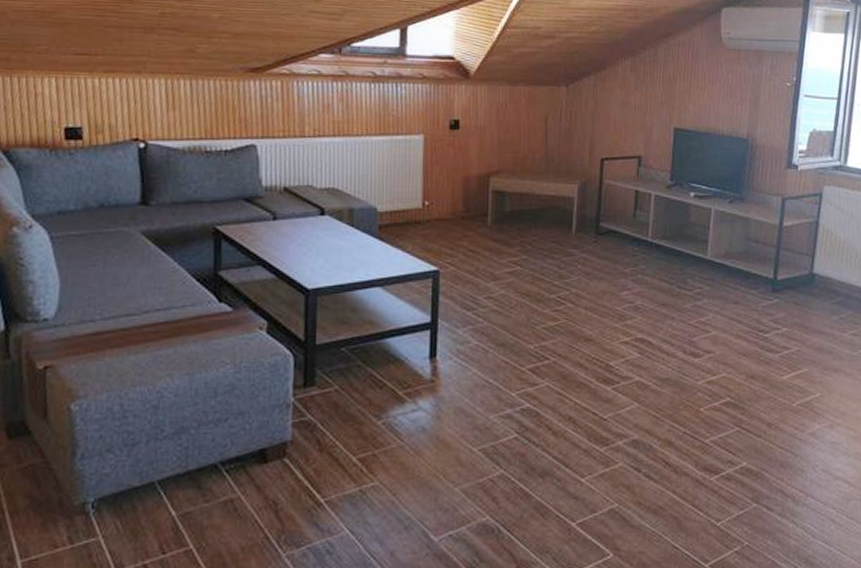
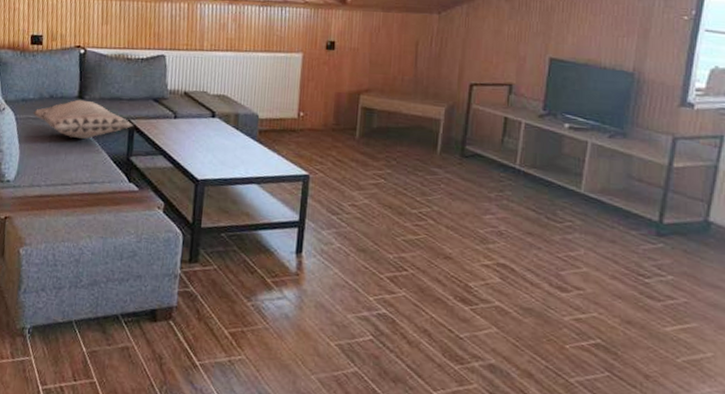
decorative pillow: none [76,206,221,255] -> present [33,99,134,139]

